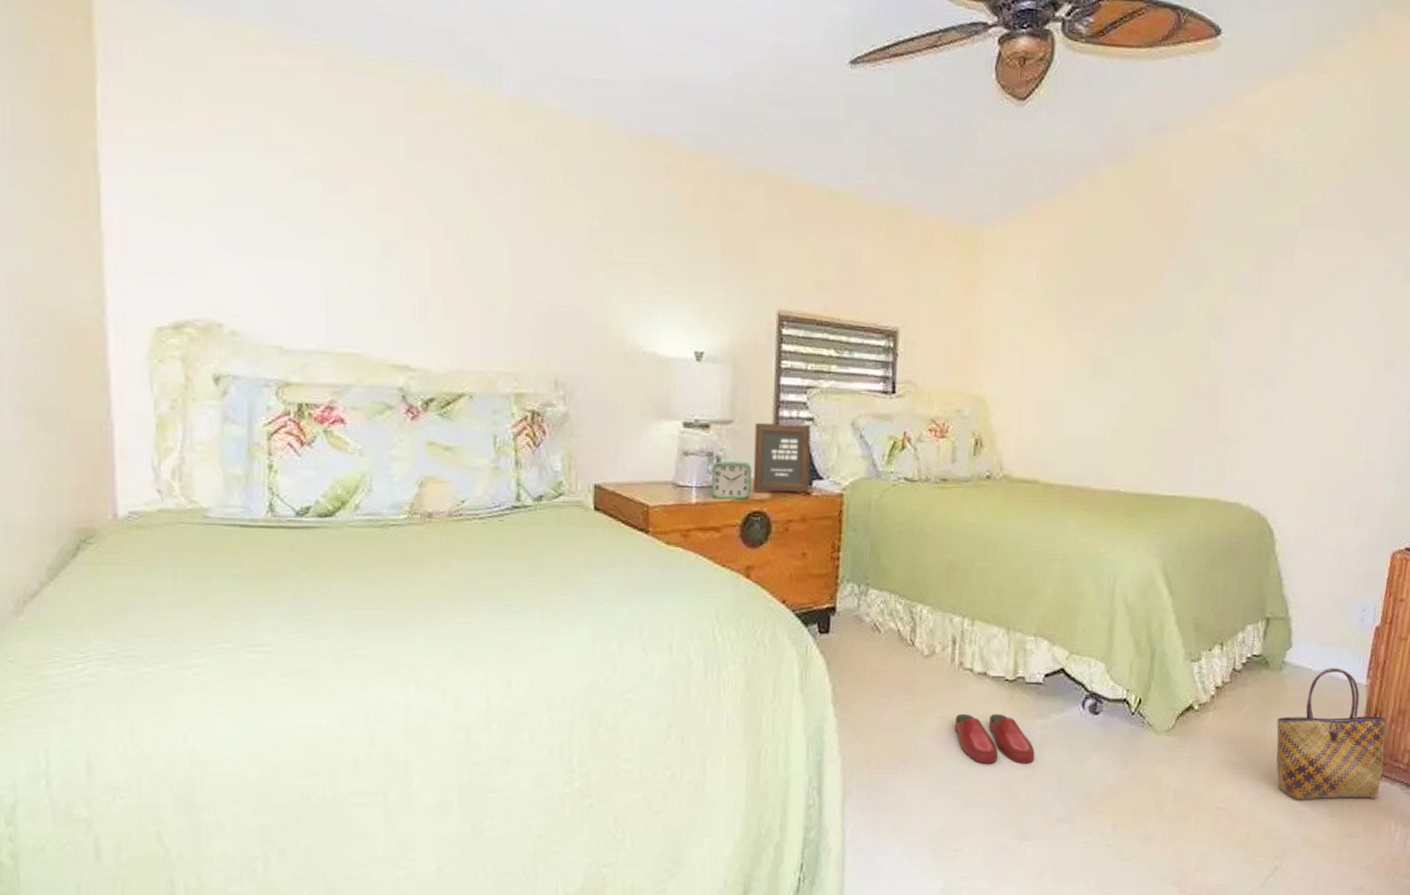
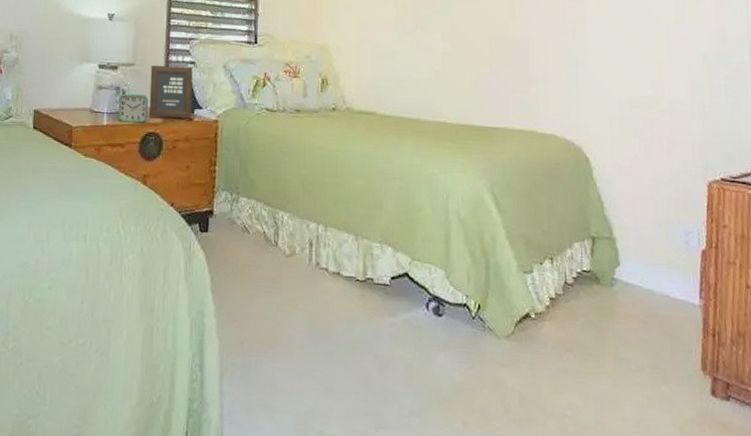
slippers: present [955,713,1035,764] -> none [315,307,386,357]
tote bag: present [1276,667,1386,800] -> none [614,286,730,420]

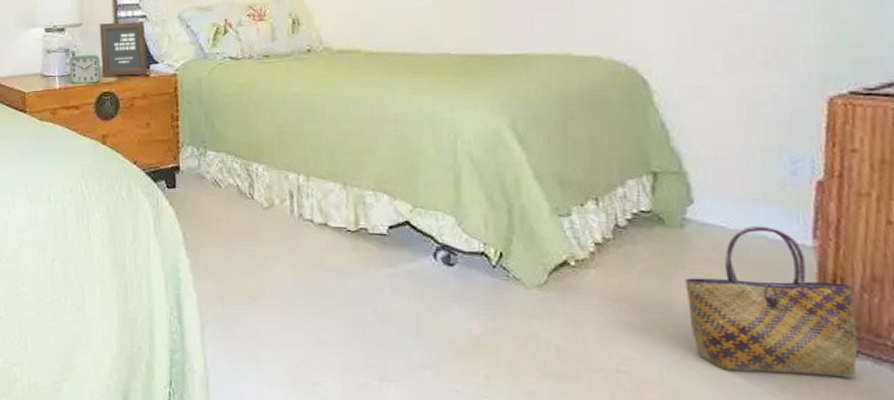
tote bag: none [614,286,730,420] -> present [685,225,859,379]

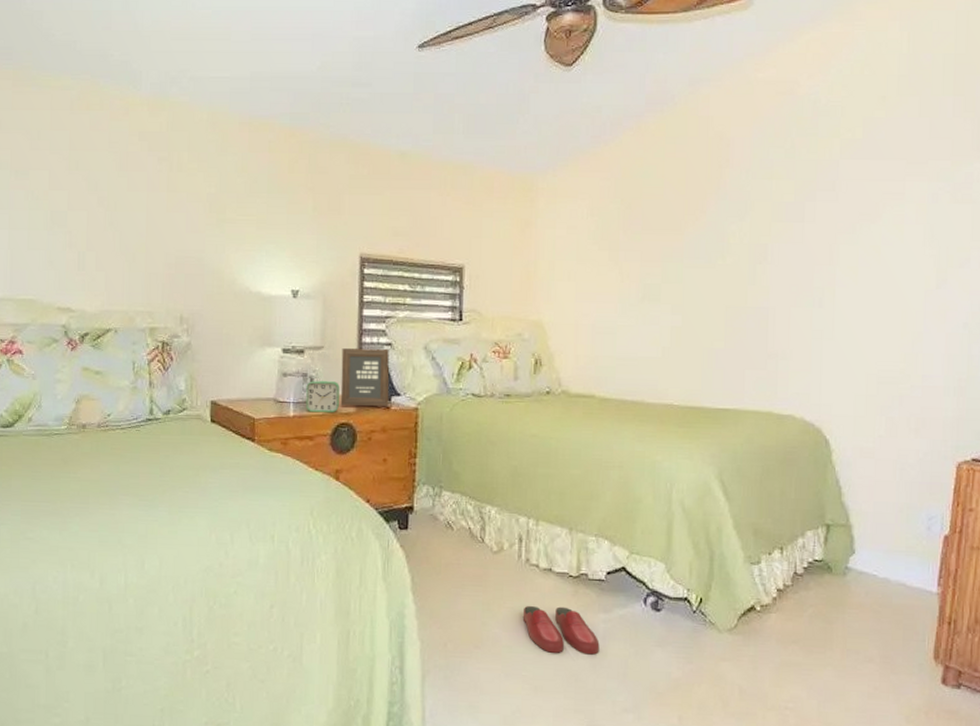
slippers: none [301,259,387,310] -> present [524,605,600,655]
tote bag: present [685,225,859,379] -> none [843,574,962,708]

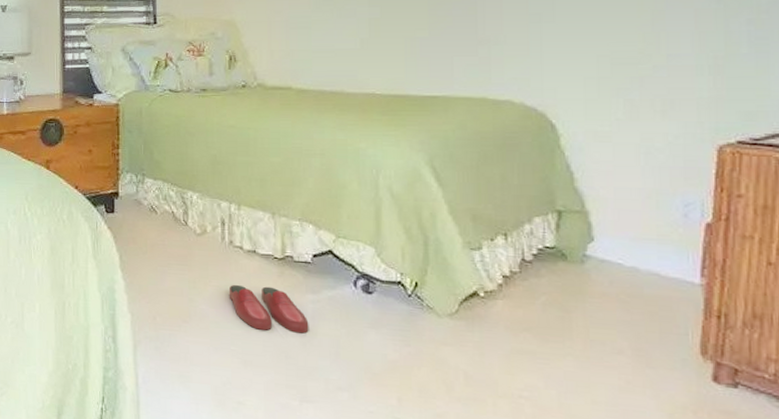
alarm clock: present [306,381,339,413] -> none [17,83,46,111]
picture frame: present [340,348,390,407] -> none [47,52,92,104]

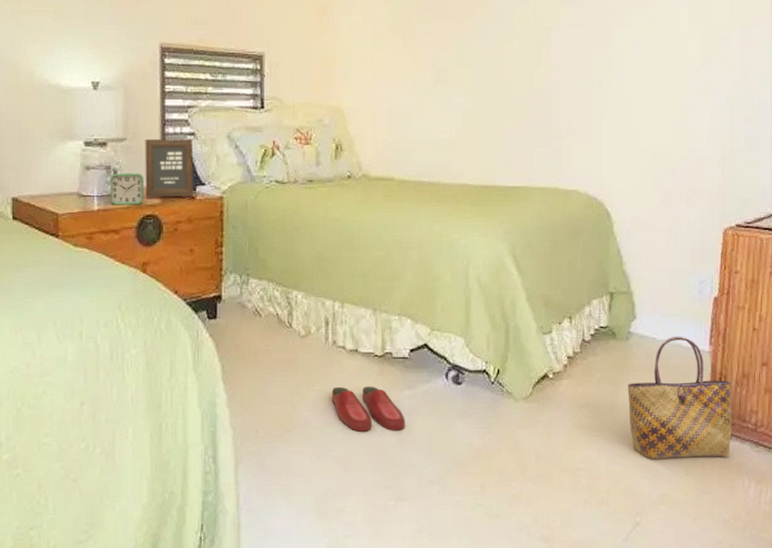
alarm clock: none [17,83,46,111] -> present [110,173,144,206]
picture frame: none [47,52,92,104] -> present [145,138,194,198]
tote bag: none [584,263,739,409] -> present [627,336,732,460]

